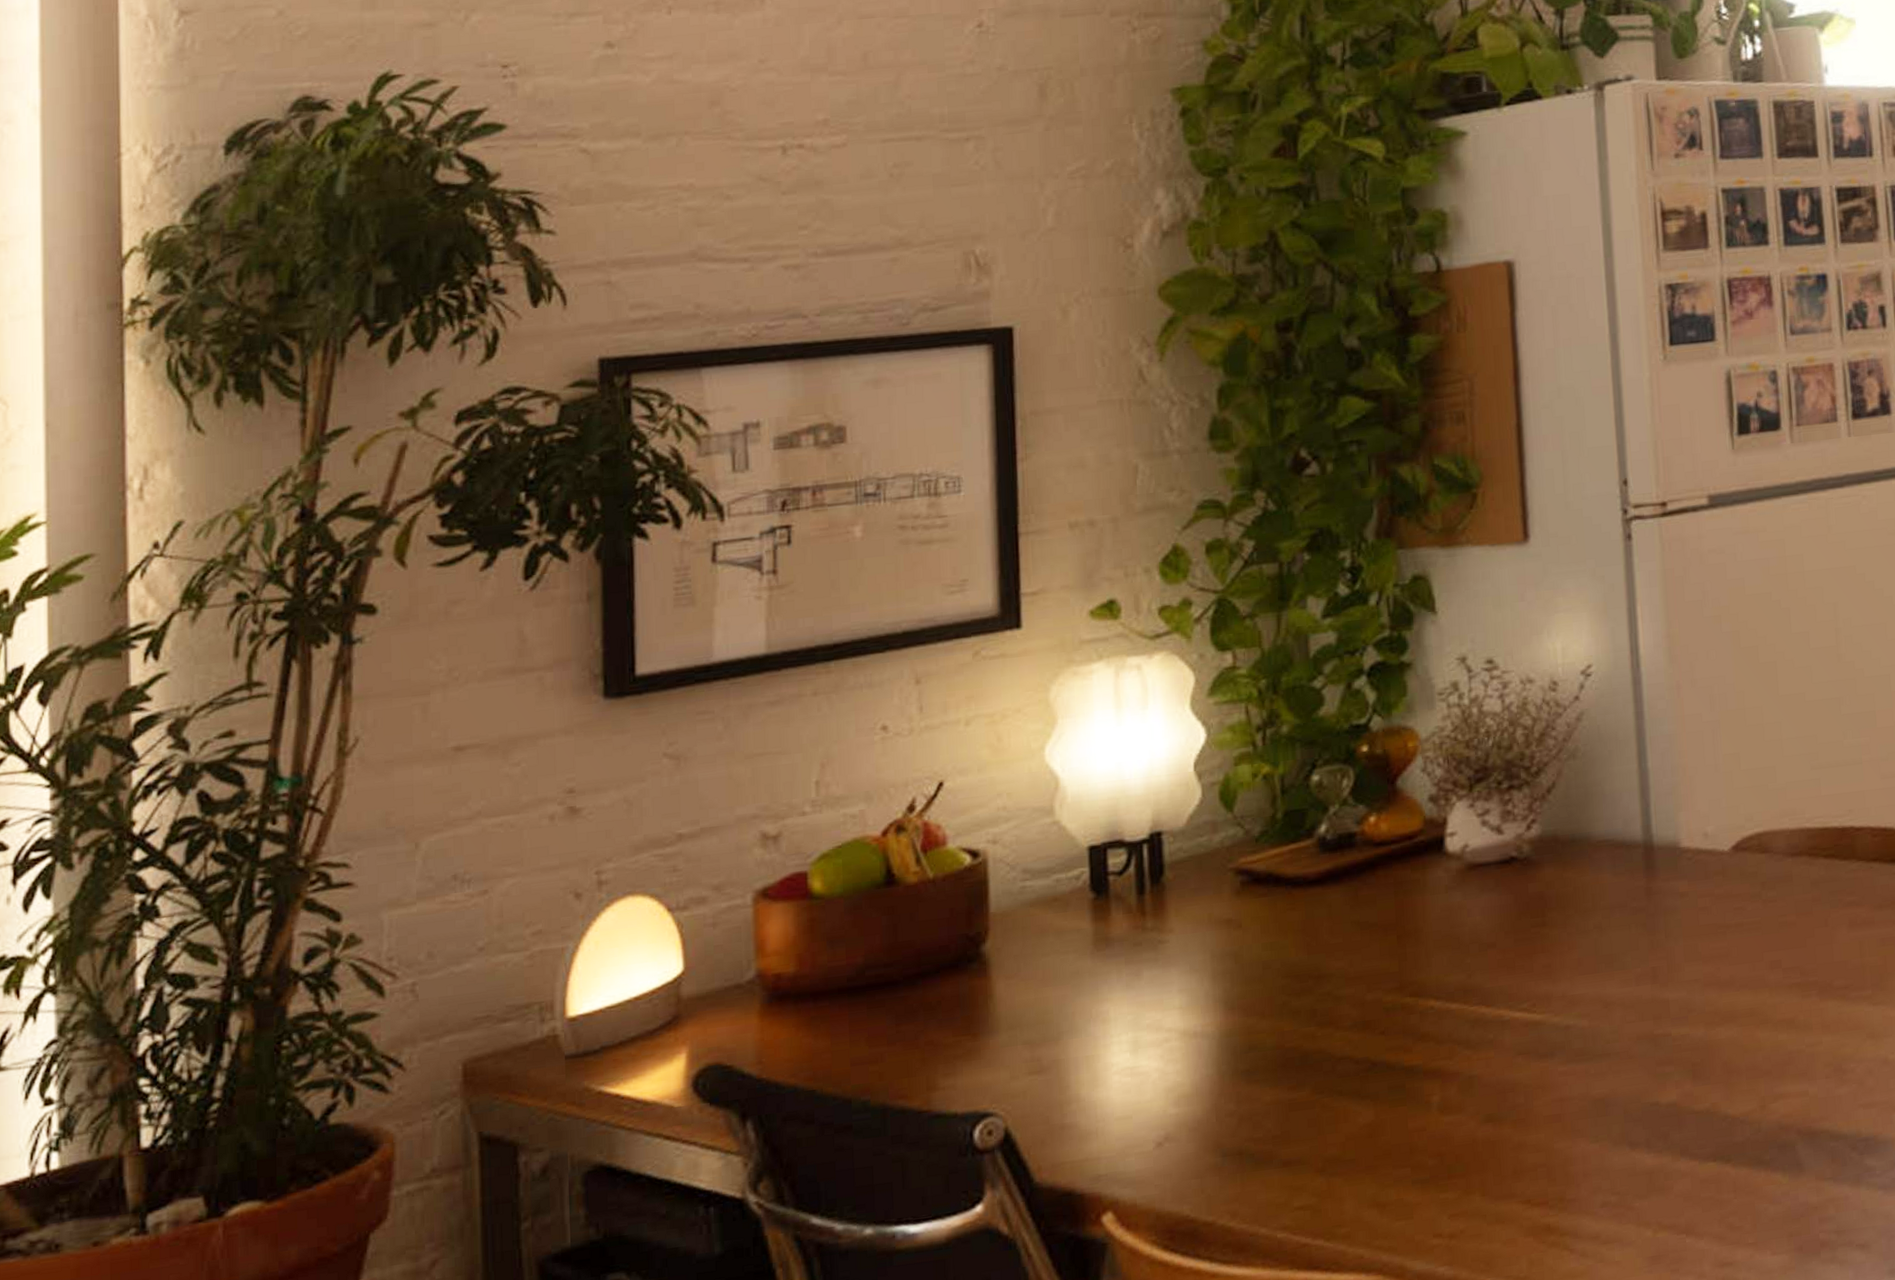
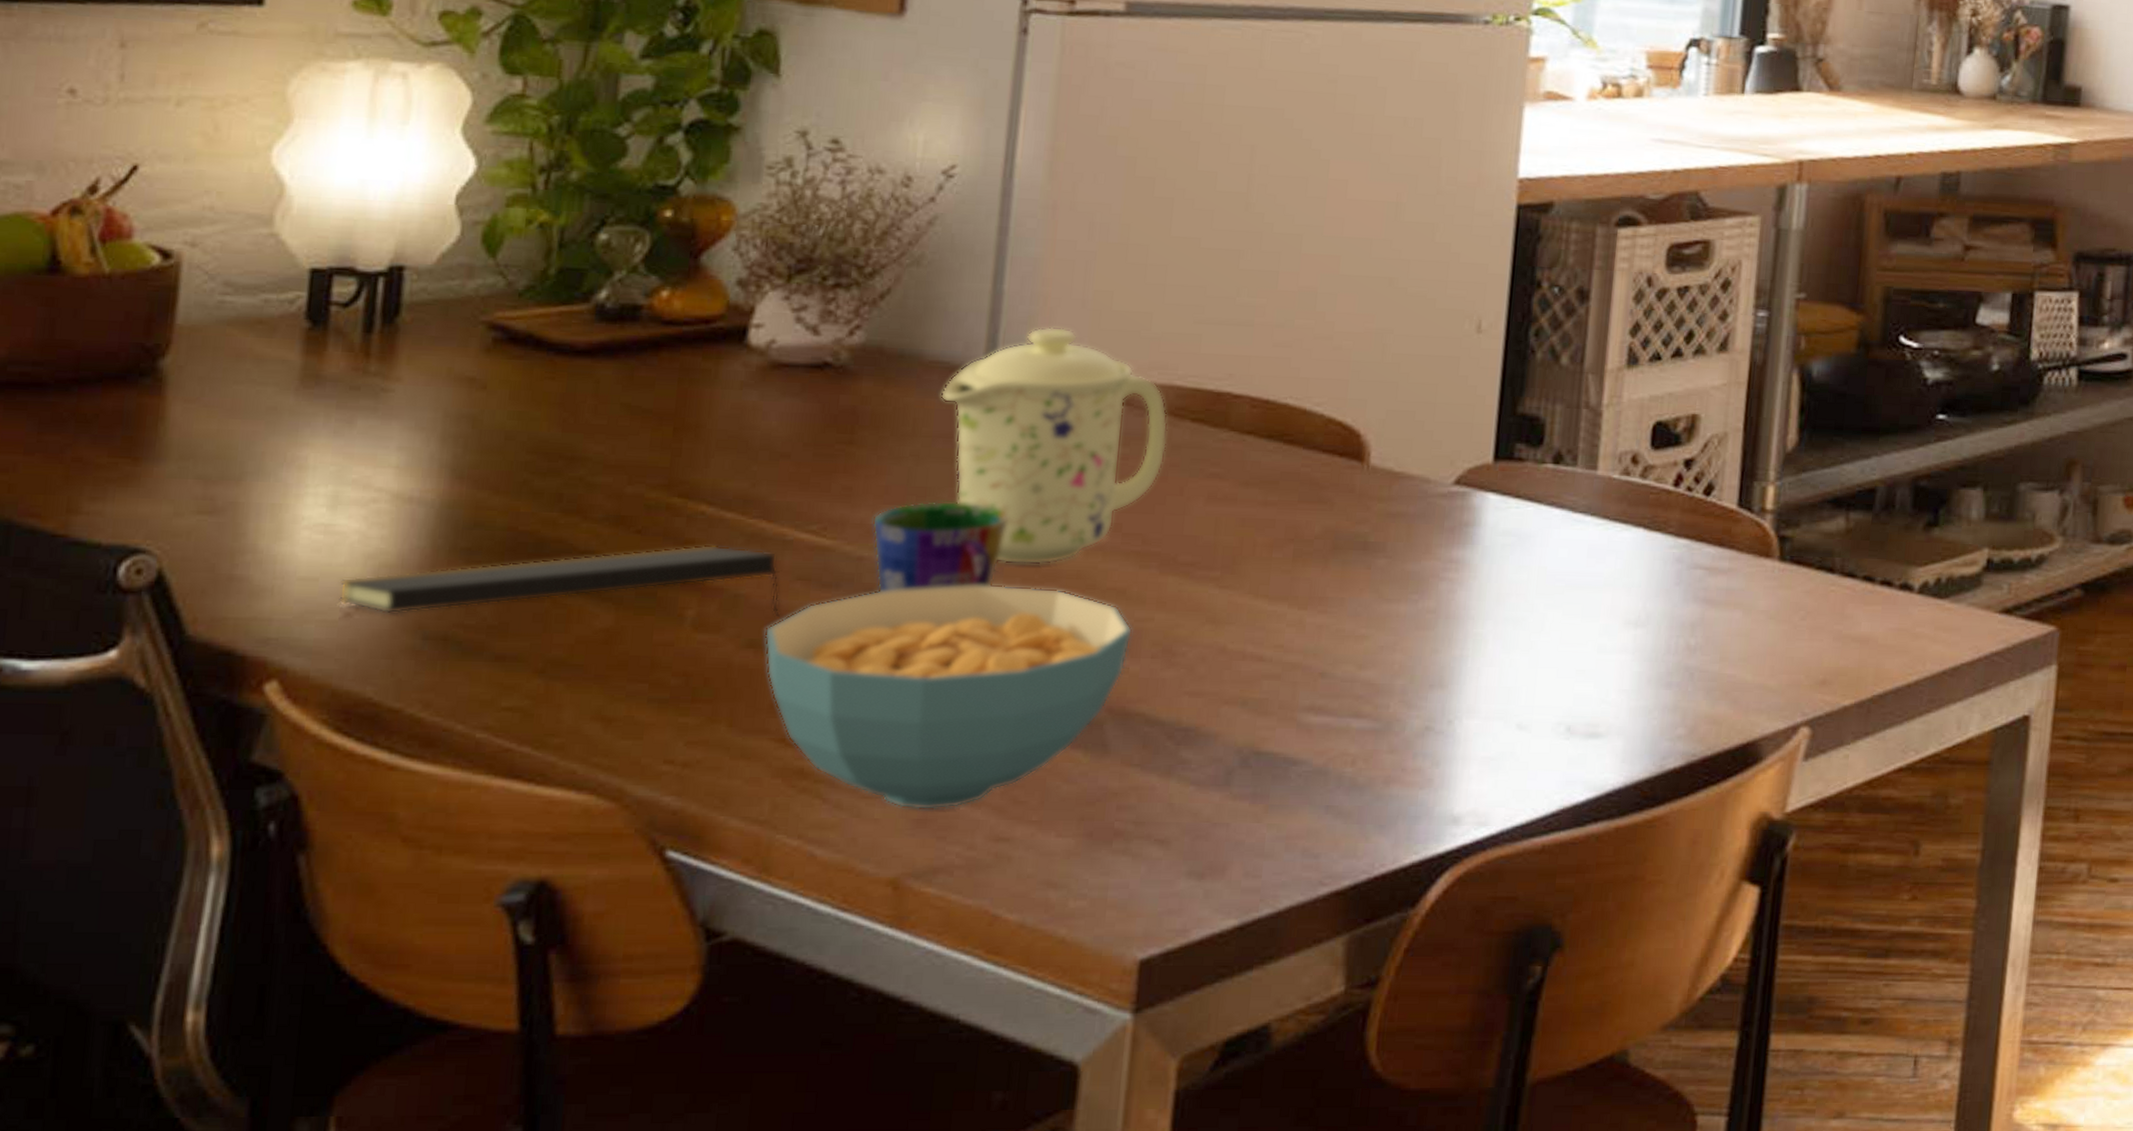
notepad: none [1149,1032,1511,1139] -> present [339,544,782,620]
cereal bowl: none [1498,1028,1807,1249] -> present [764,583,1133,811]
cup: none [1572,962,1685,1054] -> present [872,500,1009,592]
mug: none [1610,792,1807,1012] -> present [940,326,1168,565]

